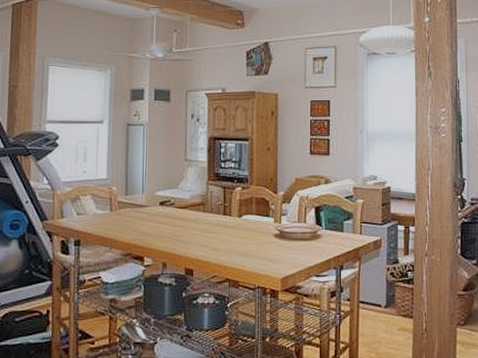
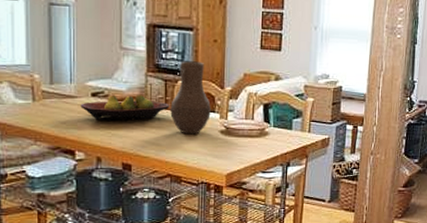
fruit bowl: none [150,201,228,227] -> present [80,94,170,121]
vase: none [228,169,266,239] -> present [170,61,211,135]

